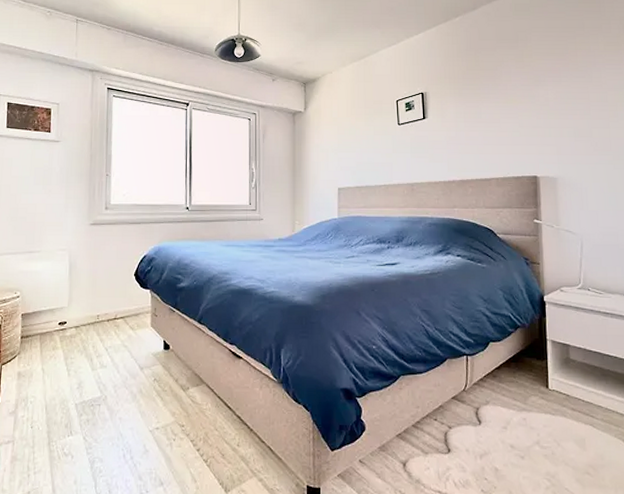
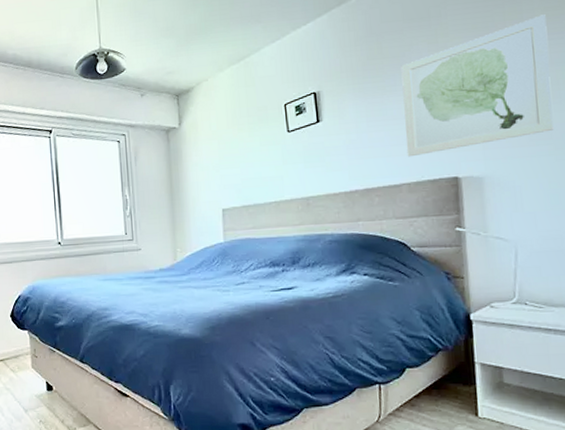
wall art: none [494,48,612,156] -> present [401,14,554,157]

